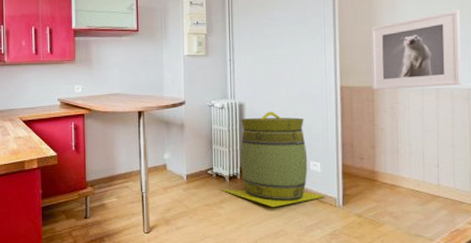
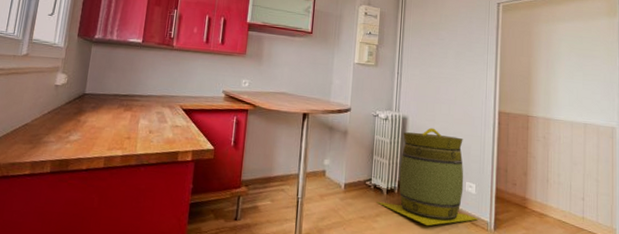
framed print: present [371,9,461,89] -> none [527,52,607,124]

